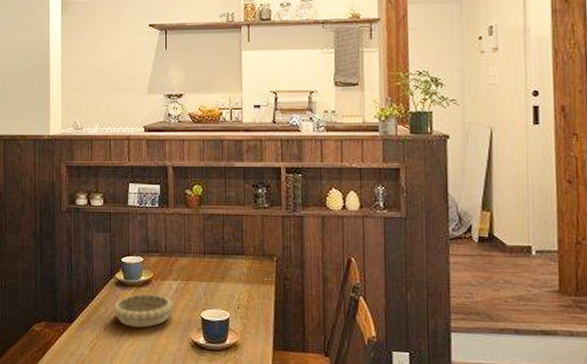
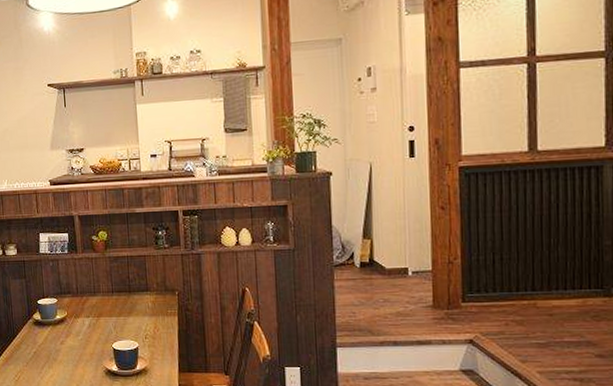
decorative bowl: present [113,294,174,328] -> none [33,330,88,360]

